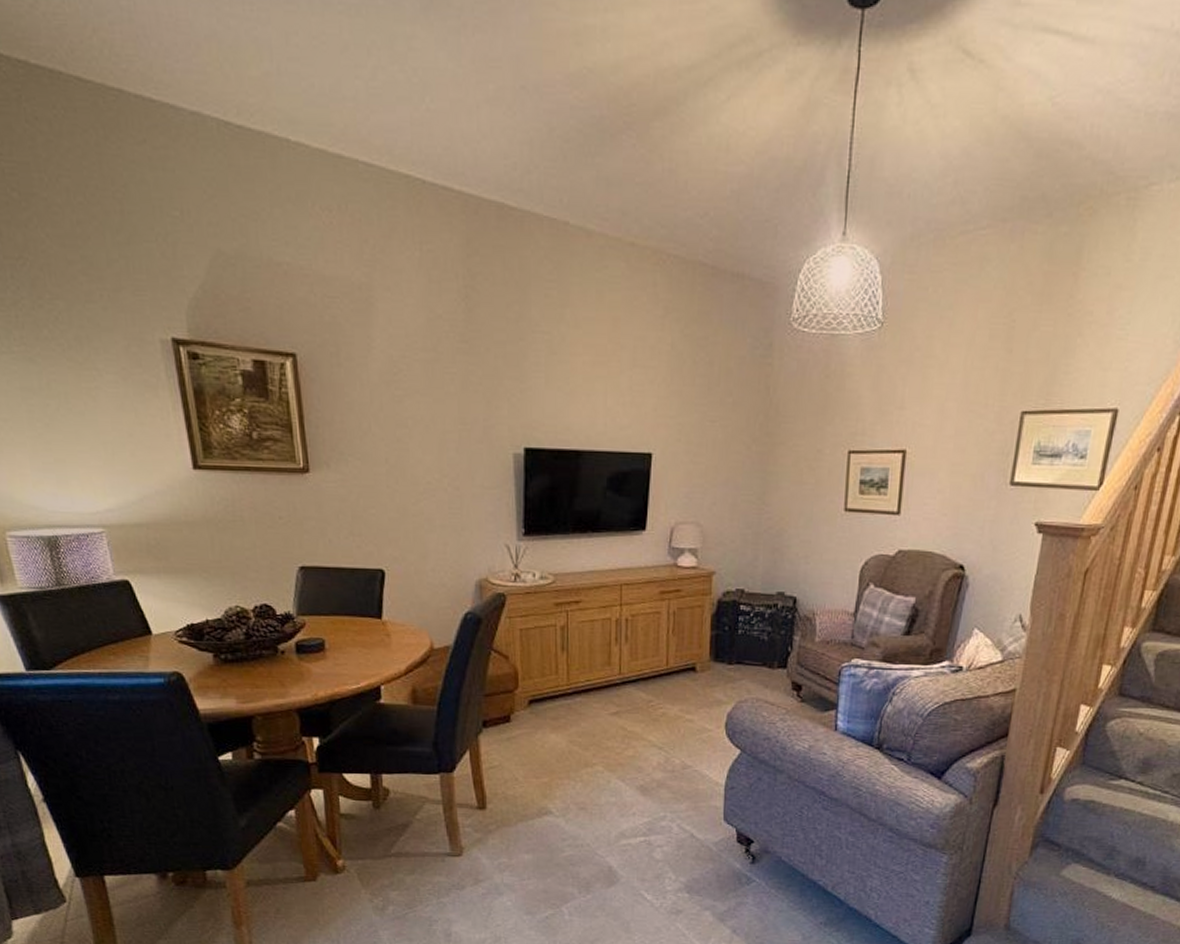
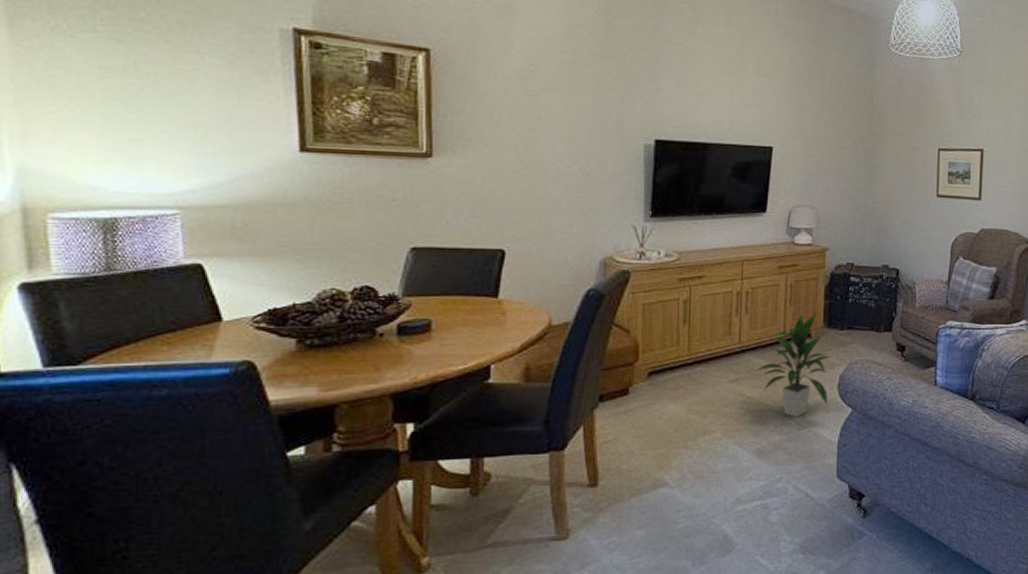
indoor plant: none [637,643,720,756] -> present [755,312,833,418]

